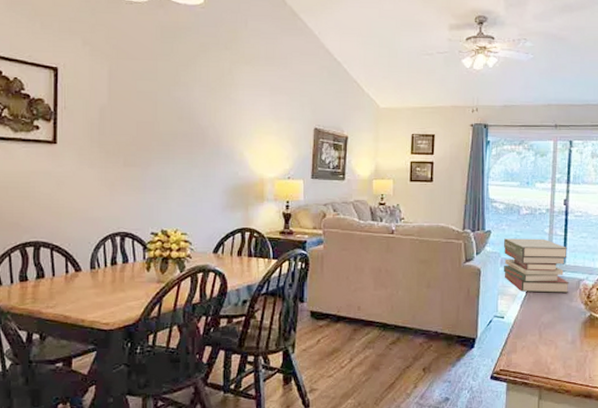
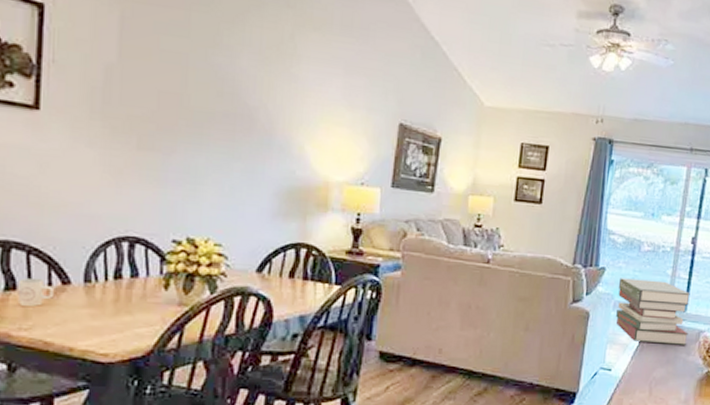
mug: none [45,268,71,291] -> present [17,277,55,308]

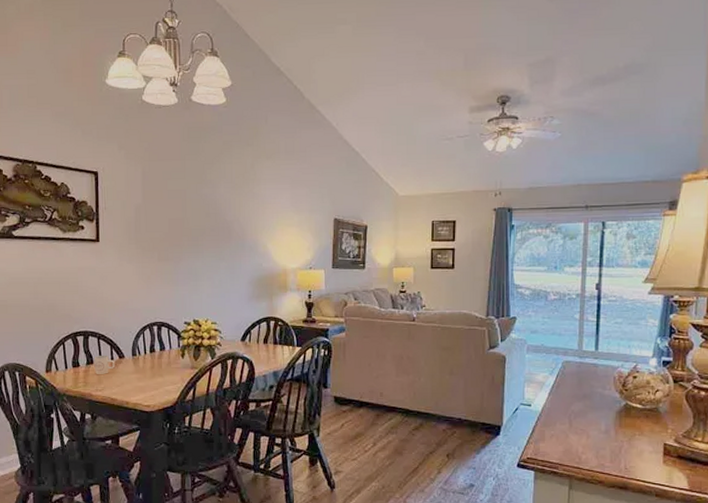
books: present [616,278,690,345] -> none [530,325,602,381]

